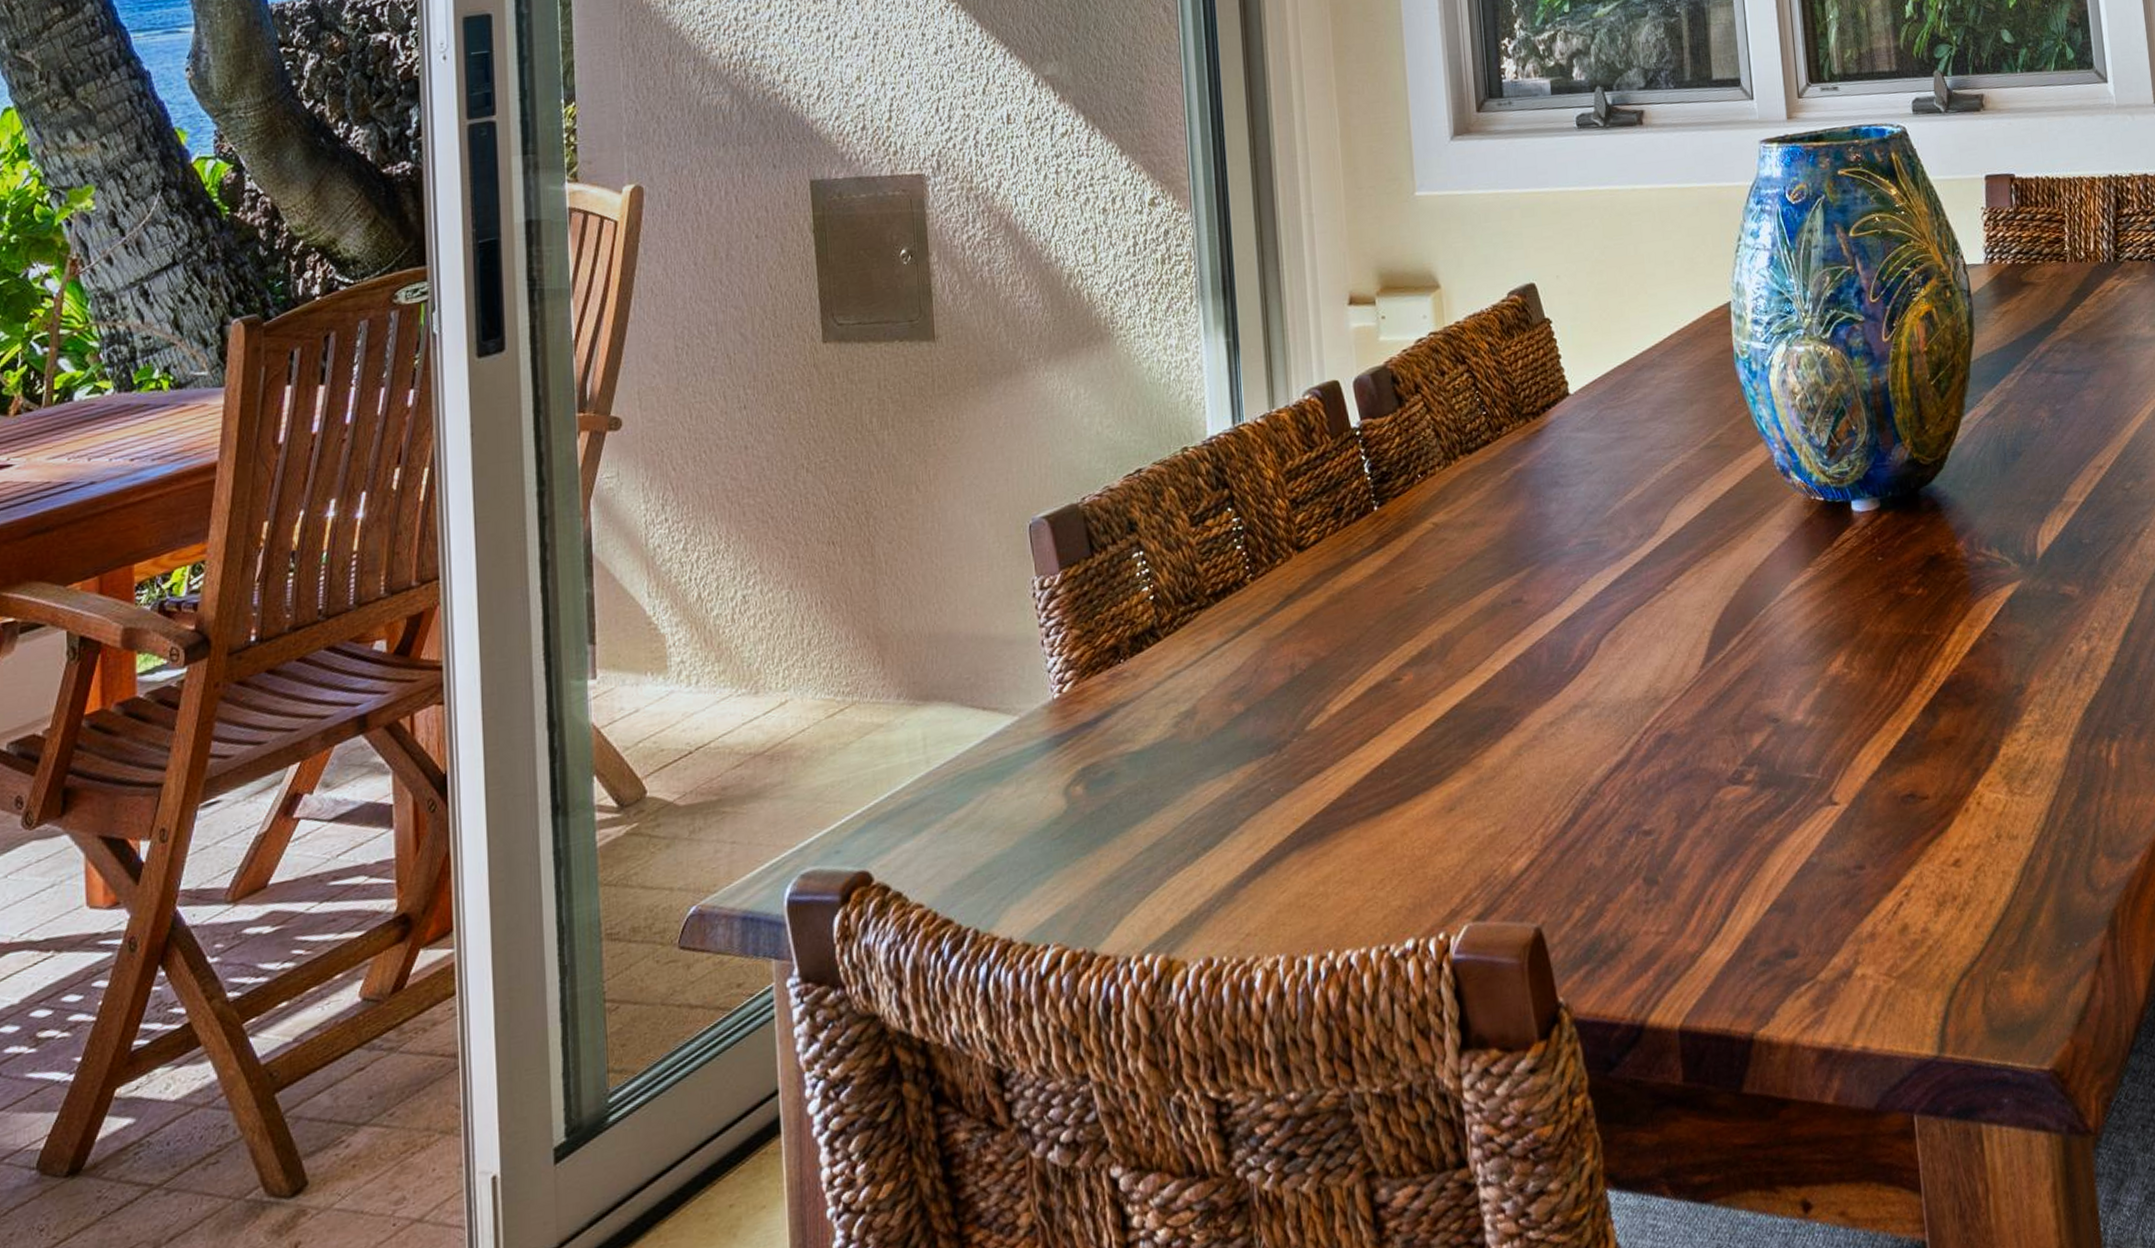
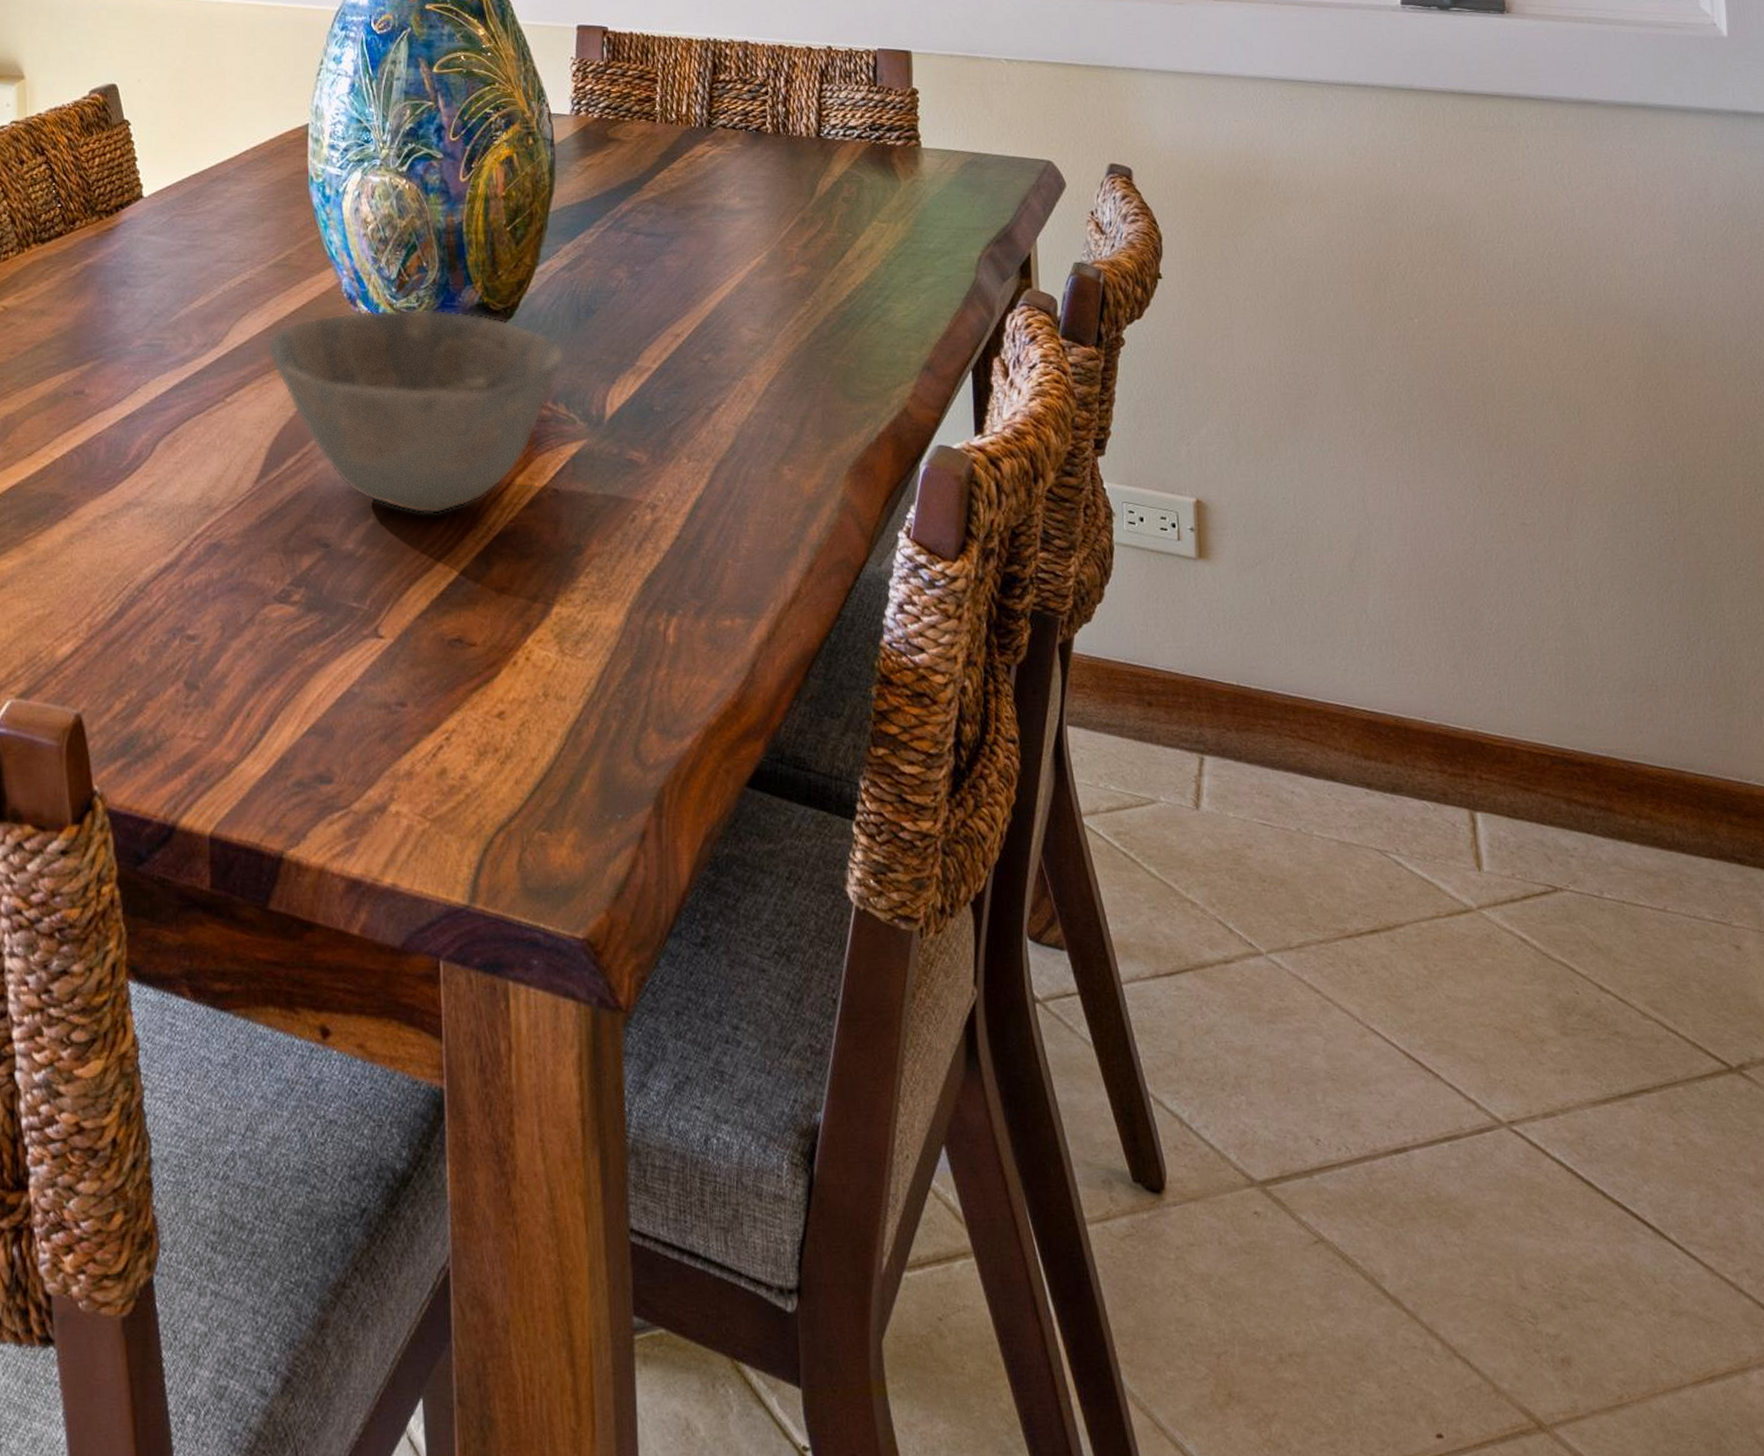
bowl: none [1704,470,1995,676] -> present [267,308,565,515]

